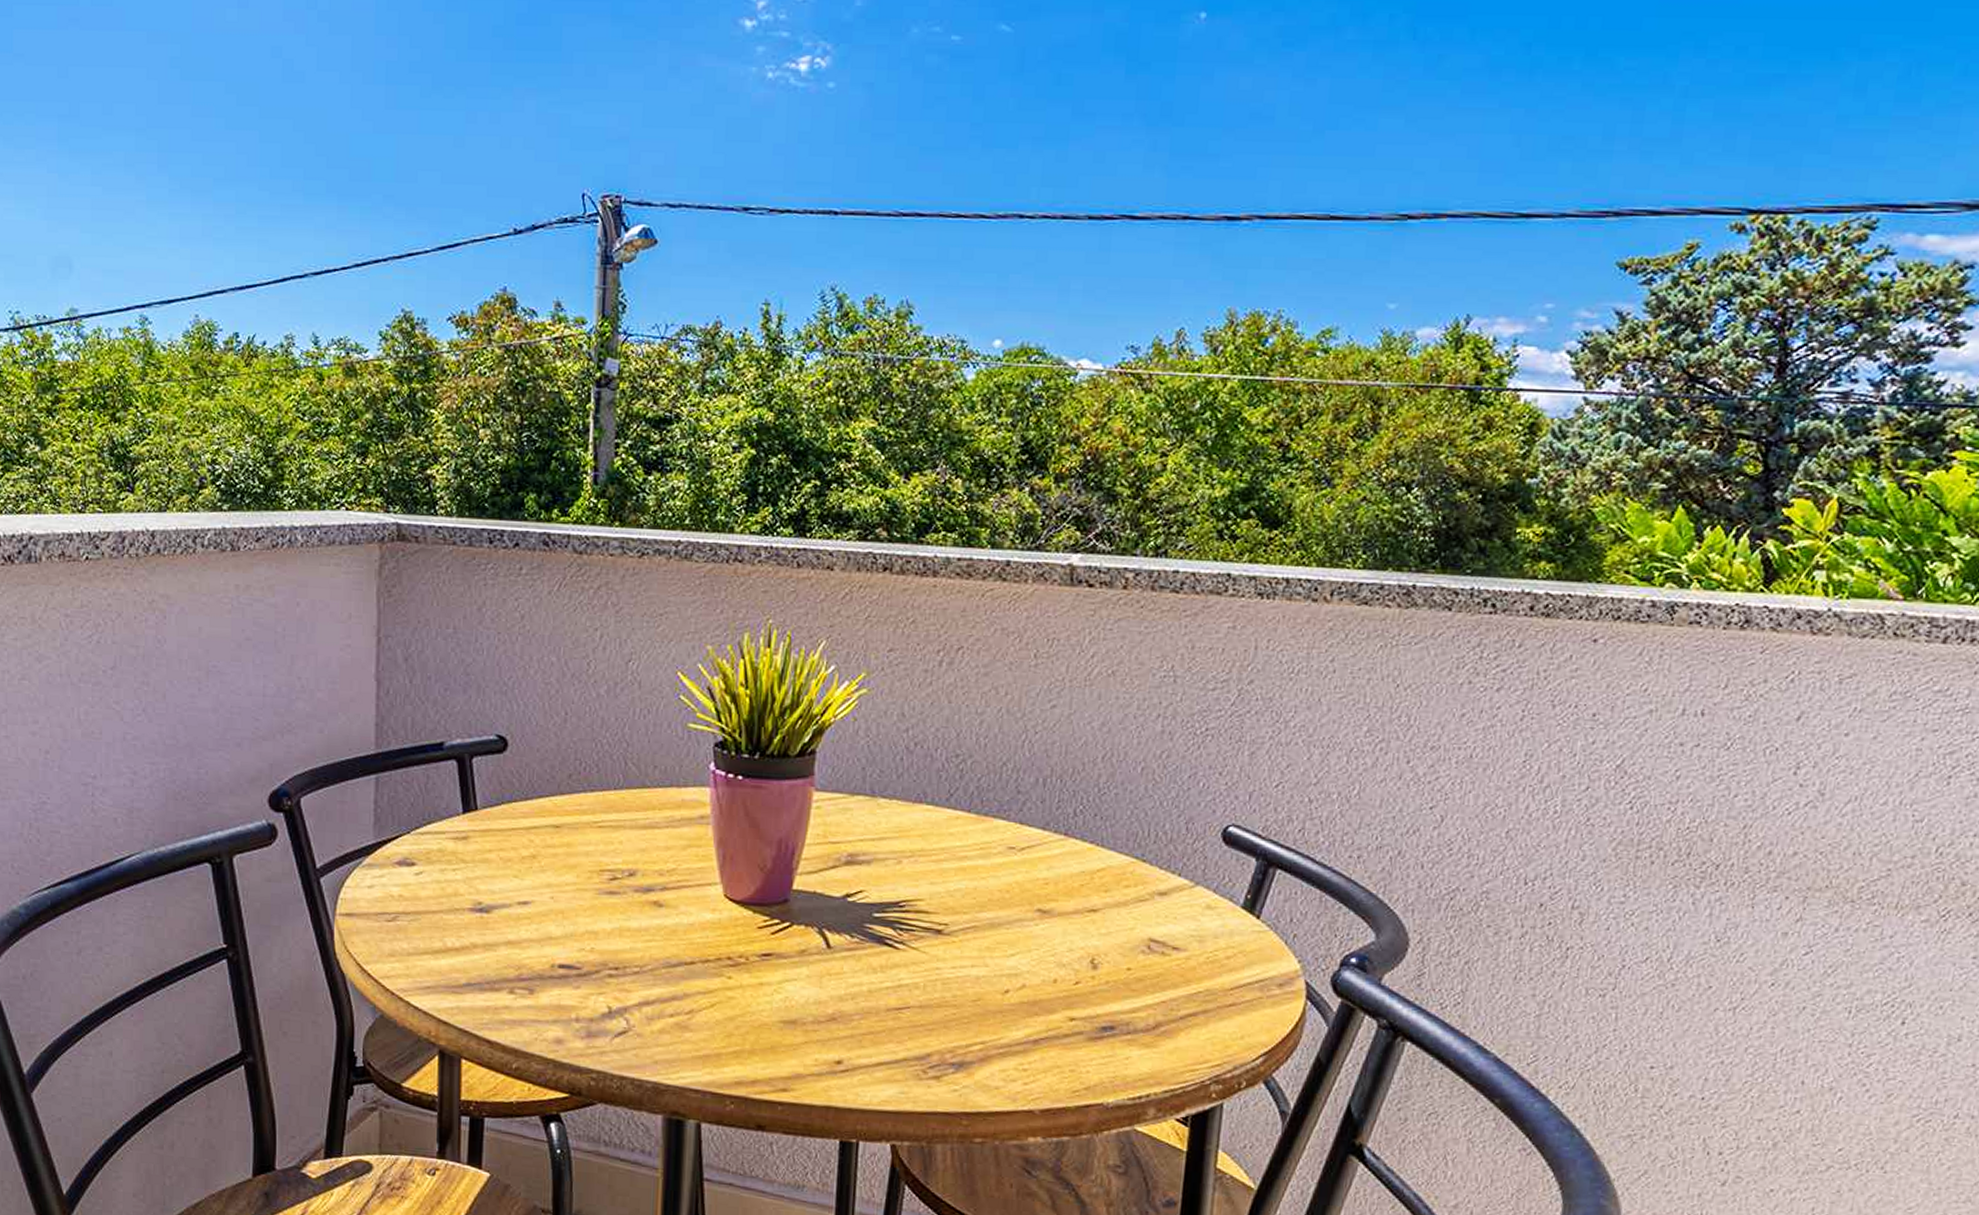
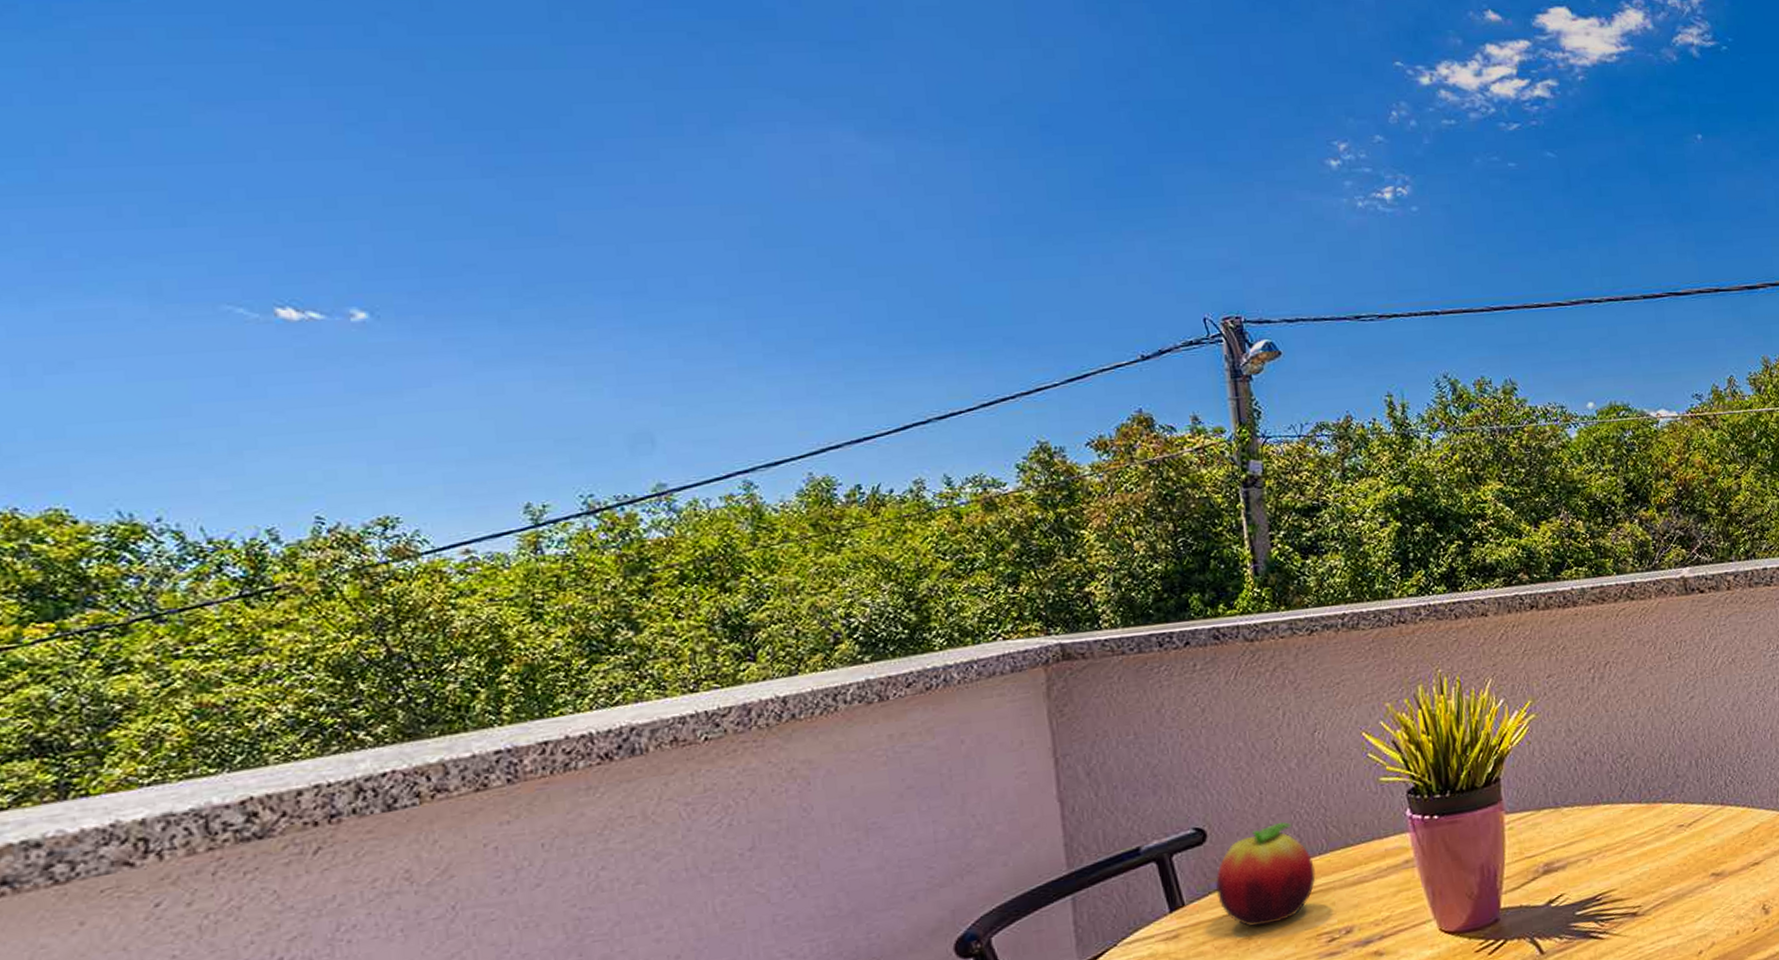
fruit: none [509,747,608,848] -> present [1216,821,1316,927]

